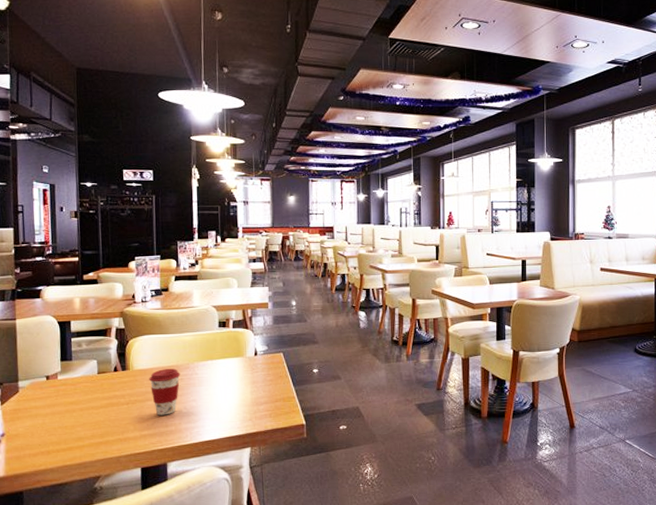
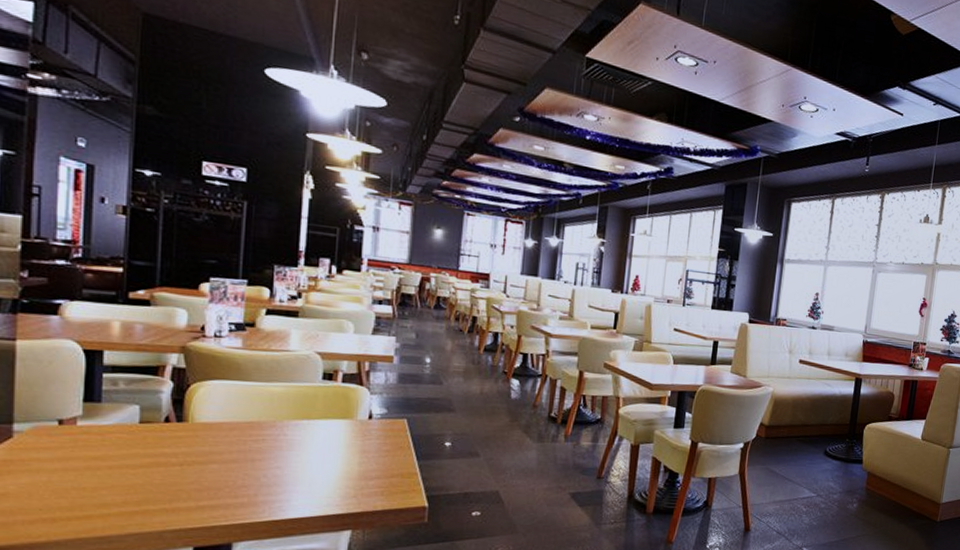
coffee cup: present [149,369,181,416] -> none [216,425,262,484]

